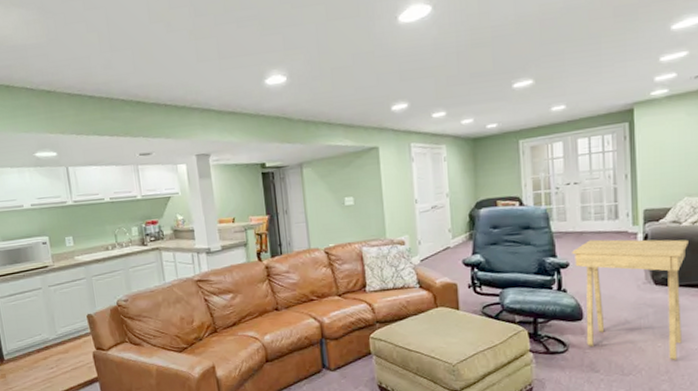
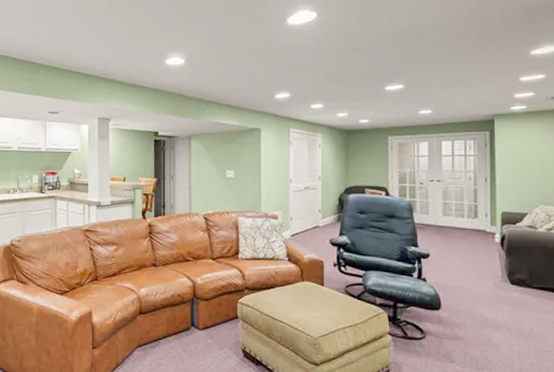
side table: present [572,239,688,360] -> none [433,234,543,360]

